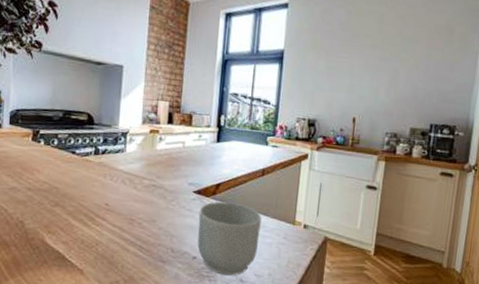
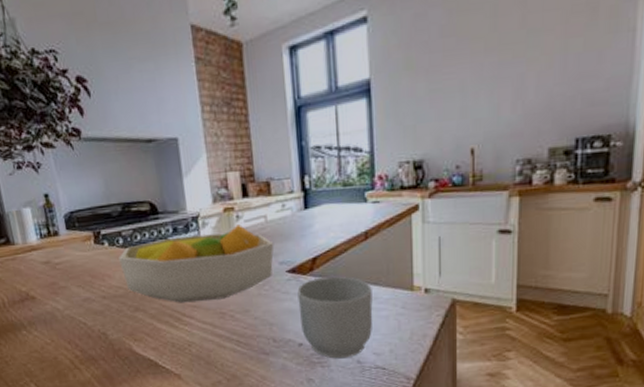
fruit bowl: none [50,145,187,207] -> present [119,224,274,303]

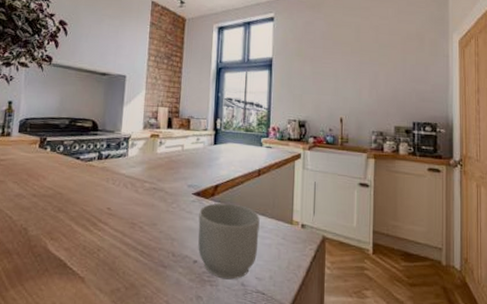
fruit bowl: present [119,224,274,303] -> none [55,149,186,211]

